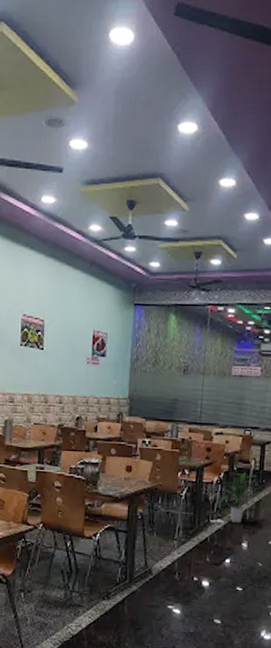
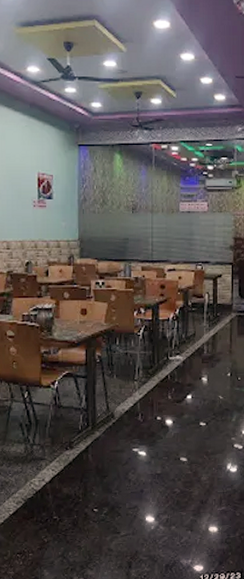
indoor plant: present [219,470,261,523] -> none [176,306,217,358]

